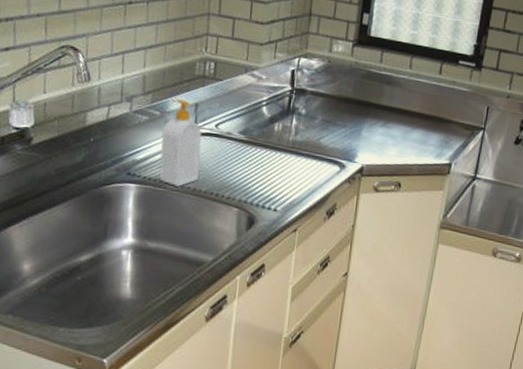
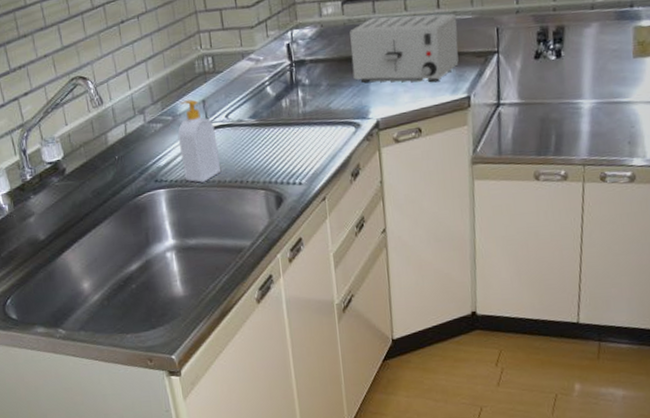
toaster: none [348,66,455,143] -> present [350,13,459,83]

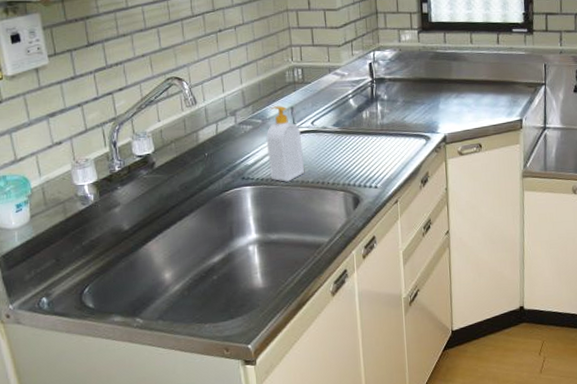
toaster: present [350,13,459,83] -> none [424,46,514,106]

